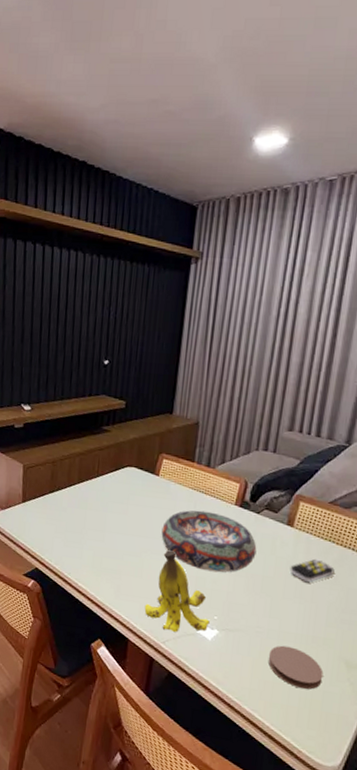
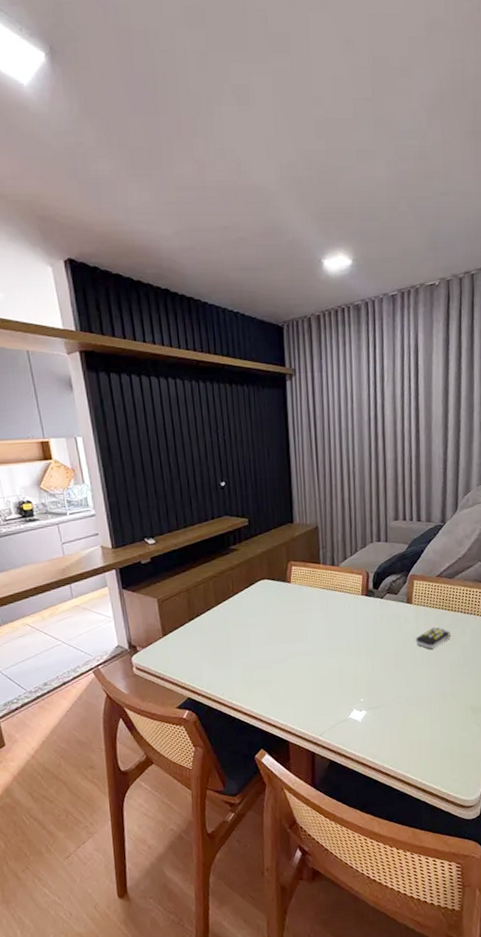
banana: present [144,551,210,633] -> none [298,649,358,724]
decorative bowl: present [161,510,257,573] -> none [301,606,386,660]
coaster: present [267,645,324,690] -> none [410,707,456,741]

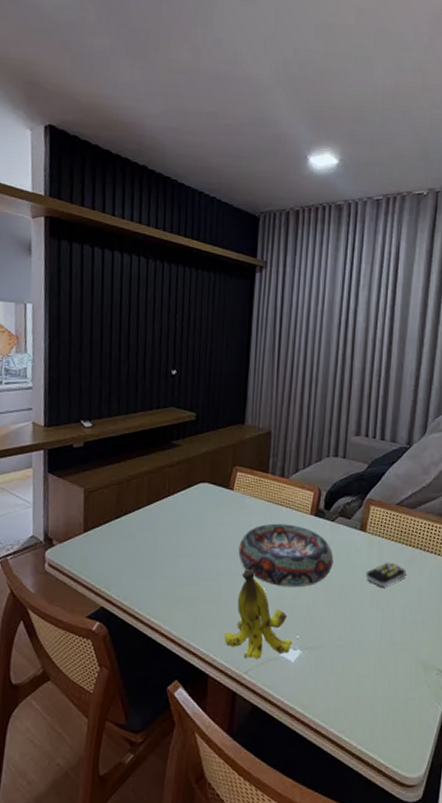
banana: none [298,649,358,724] -> present [224,570,292,660]
decorative bowl: none [301,606,386,660] -> present [238,523,334,588]

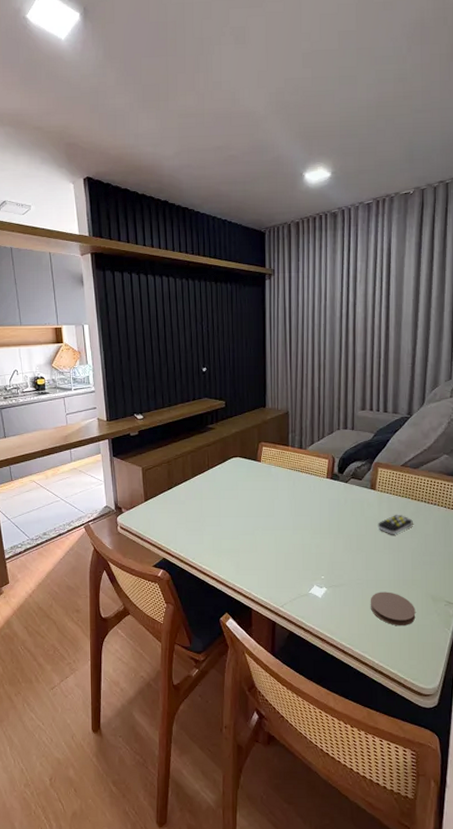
banana: present [224,570,292,660] -> none [262,525,318,596]
decorative bowl: present [238,523,334,588] -> none [269,487,349,538]
coaster: none [351,656,403,699] -> present [370,592,416,625]

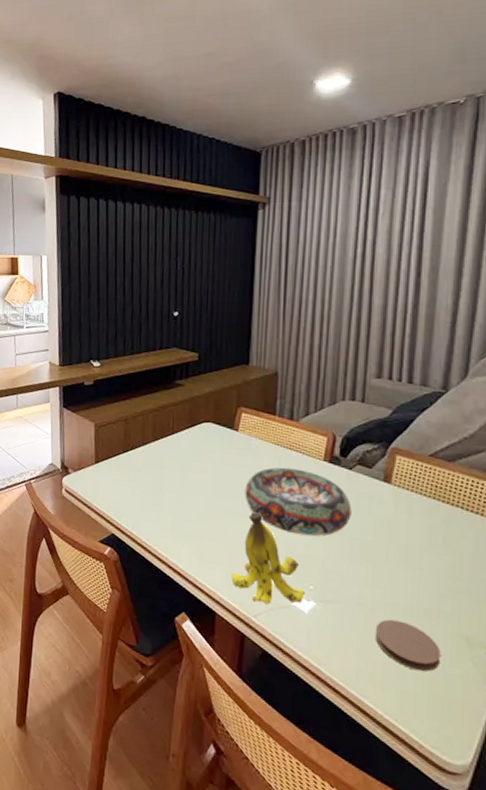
banana: none [262,525,318,596] -> present [231,512,305,605]
decorative bowl: none [269,487,349,538] -> present [245,467,352,537]
remote control: present [377,514,413,534] -> none [391,519,443,546]

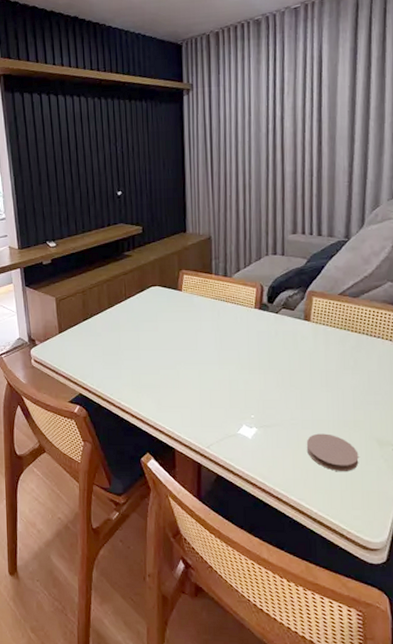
banana: present [231,512,305,605] -> none [186,359,248,436]
decorative bowl: present [245,467,352,537] -> none [191,318,281,374]

